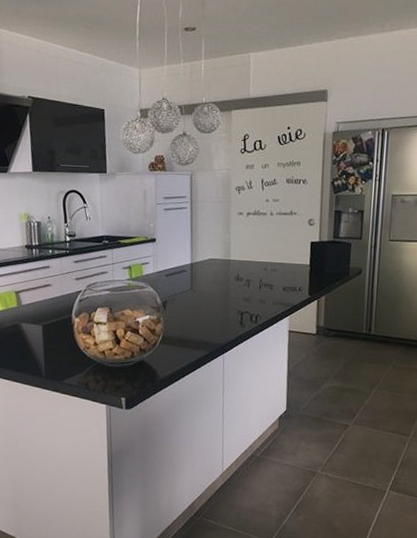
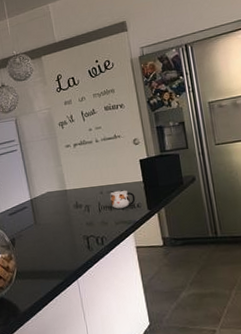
mug: none [272,269,299,289] -> present [110,190,136,209]

